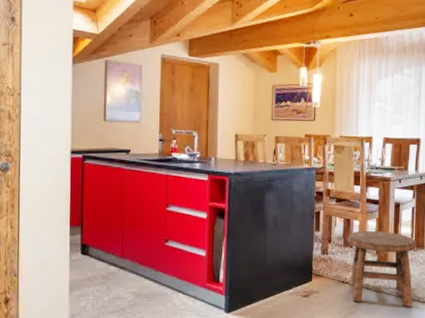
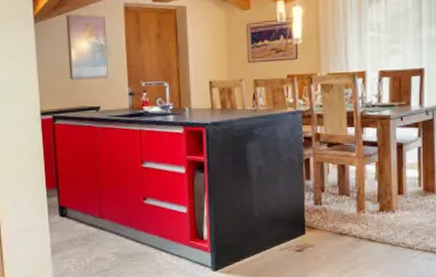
stool: present [347,230,417,306] -> none [342,175,426,258]

